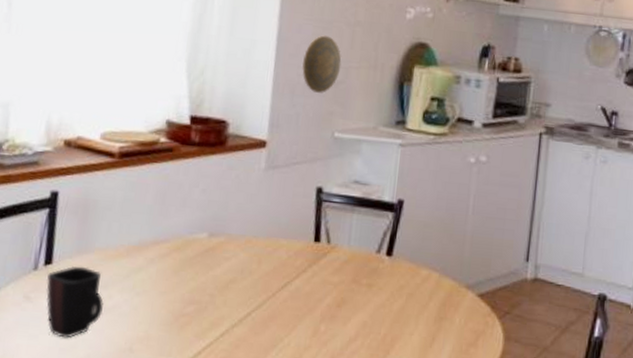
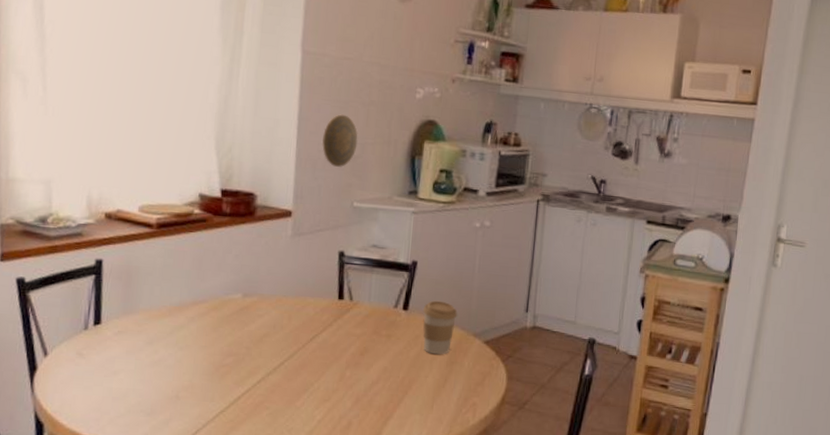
mug: present [46,266,103,338] -> none [96,325,150,389]
coffee cup: none [408,245,448,309] -> present [422,300,458,355]

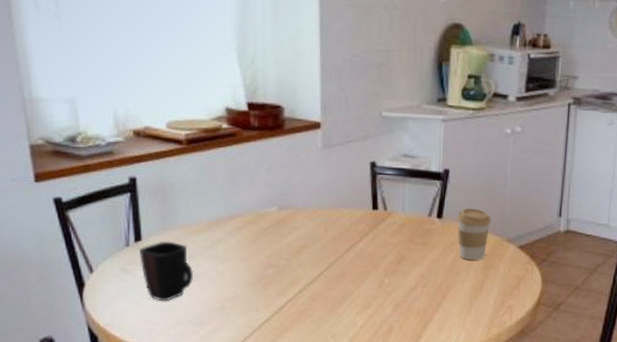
mug: none [96,325,150,389] -> present [139,241,193,302]
decorative plate: present [322,114,358,167] -> none [347,20,383,76]

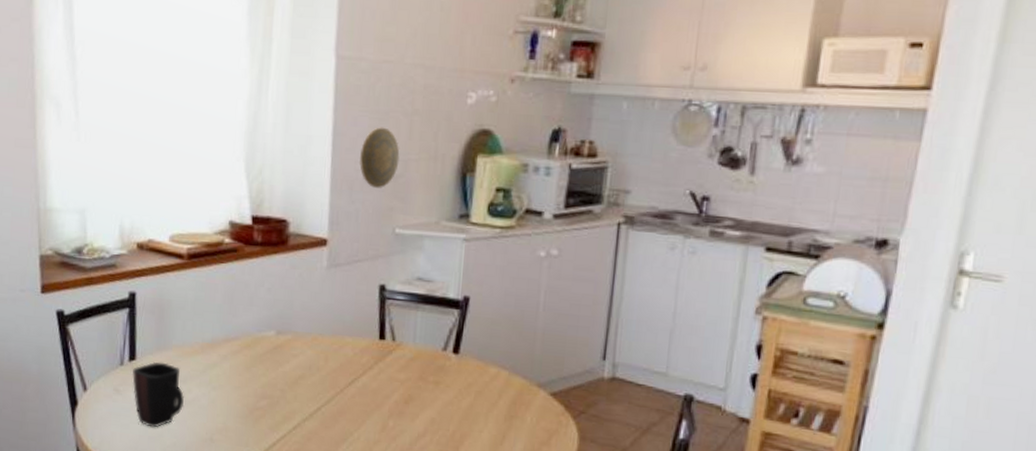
decorative plate: none [347,20,383,76] -> present [359,127,400,188]
coffee cup: present [457,208,491,261] -> none [476,343,518,407]

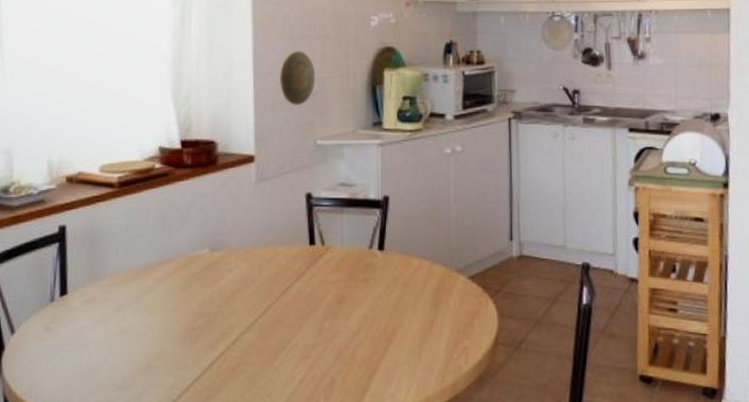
mug: present [132,362,184,428] -> none [64,293,119,363]

